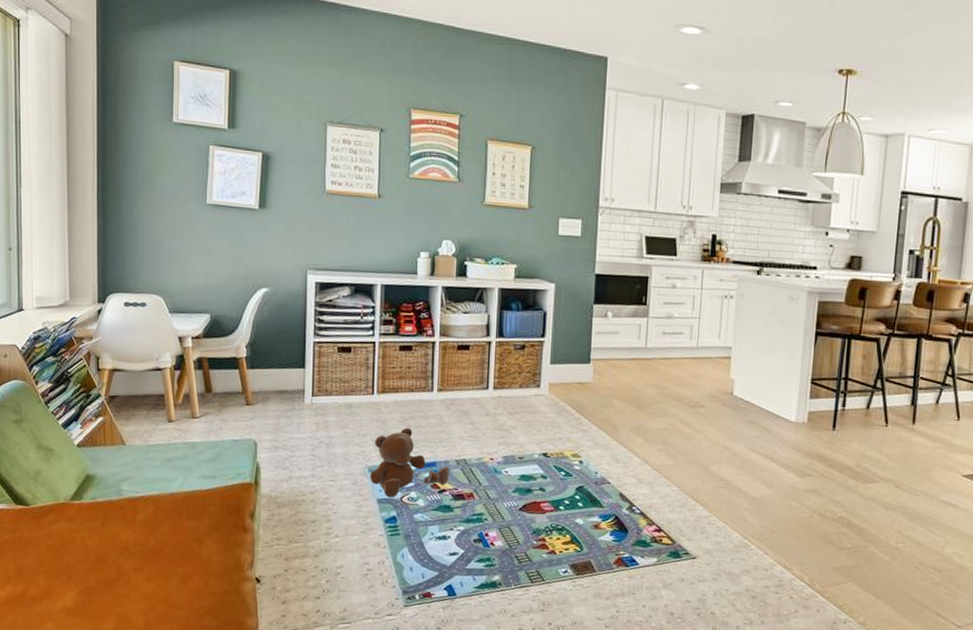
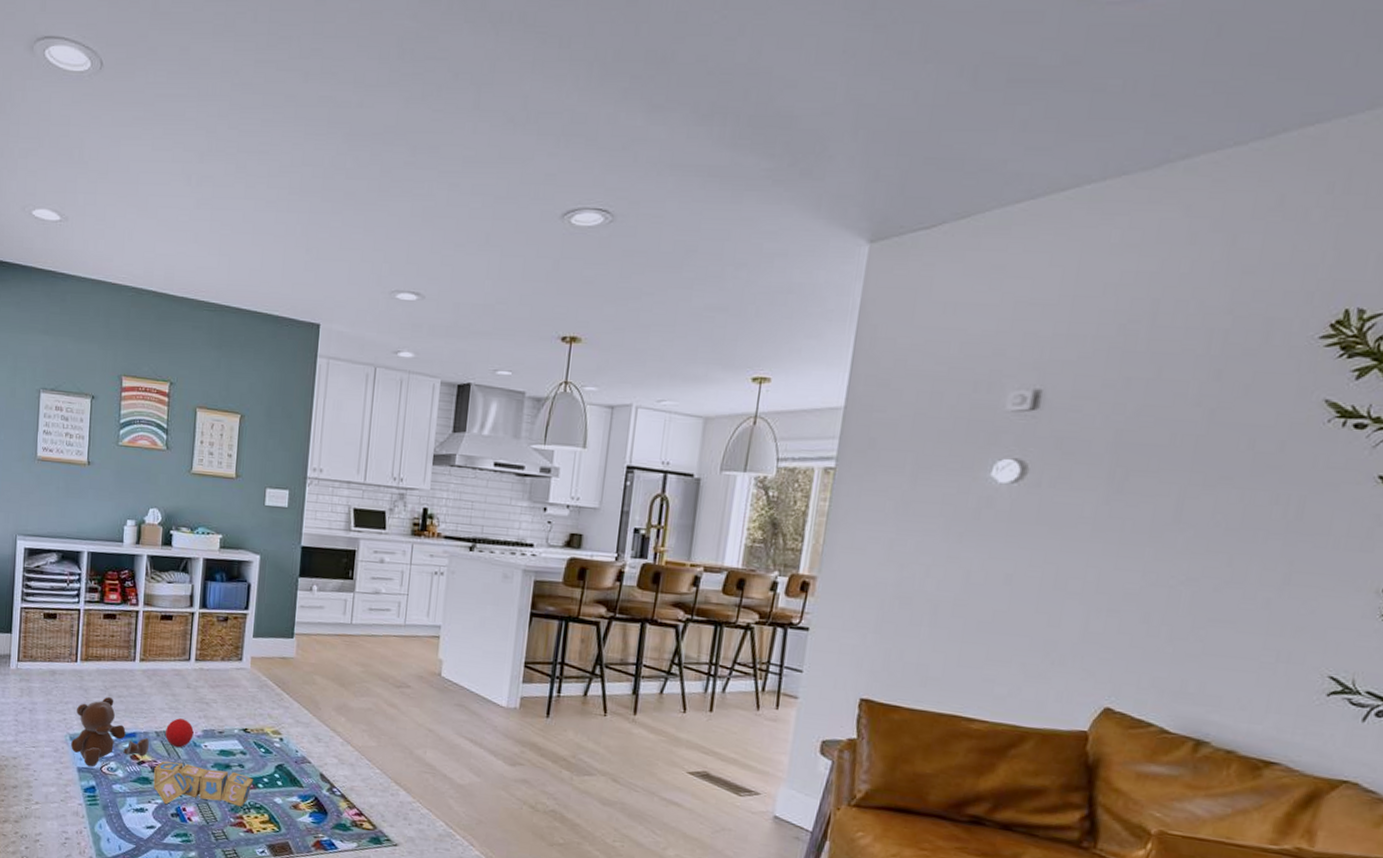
toy blocks: none [455,488,554,531] -> present [153,761,253,807]
ball: none [465,446,494,475] -> present [164,718,194,748]

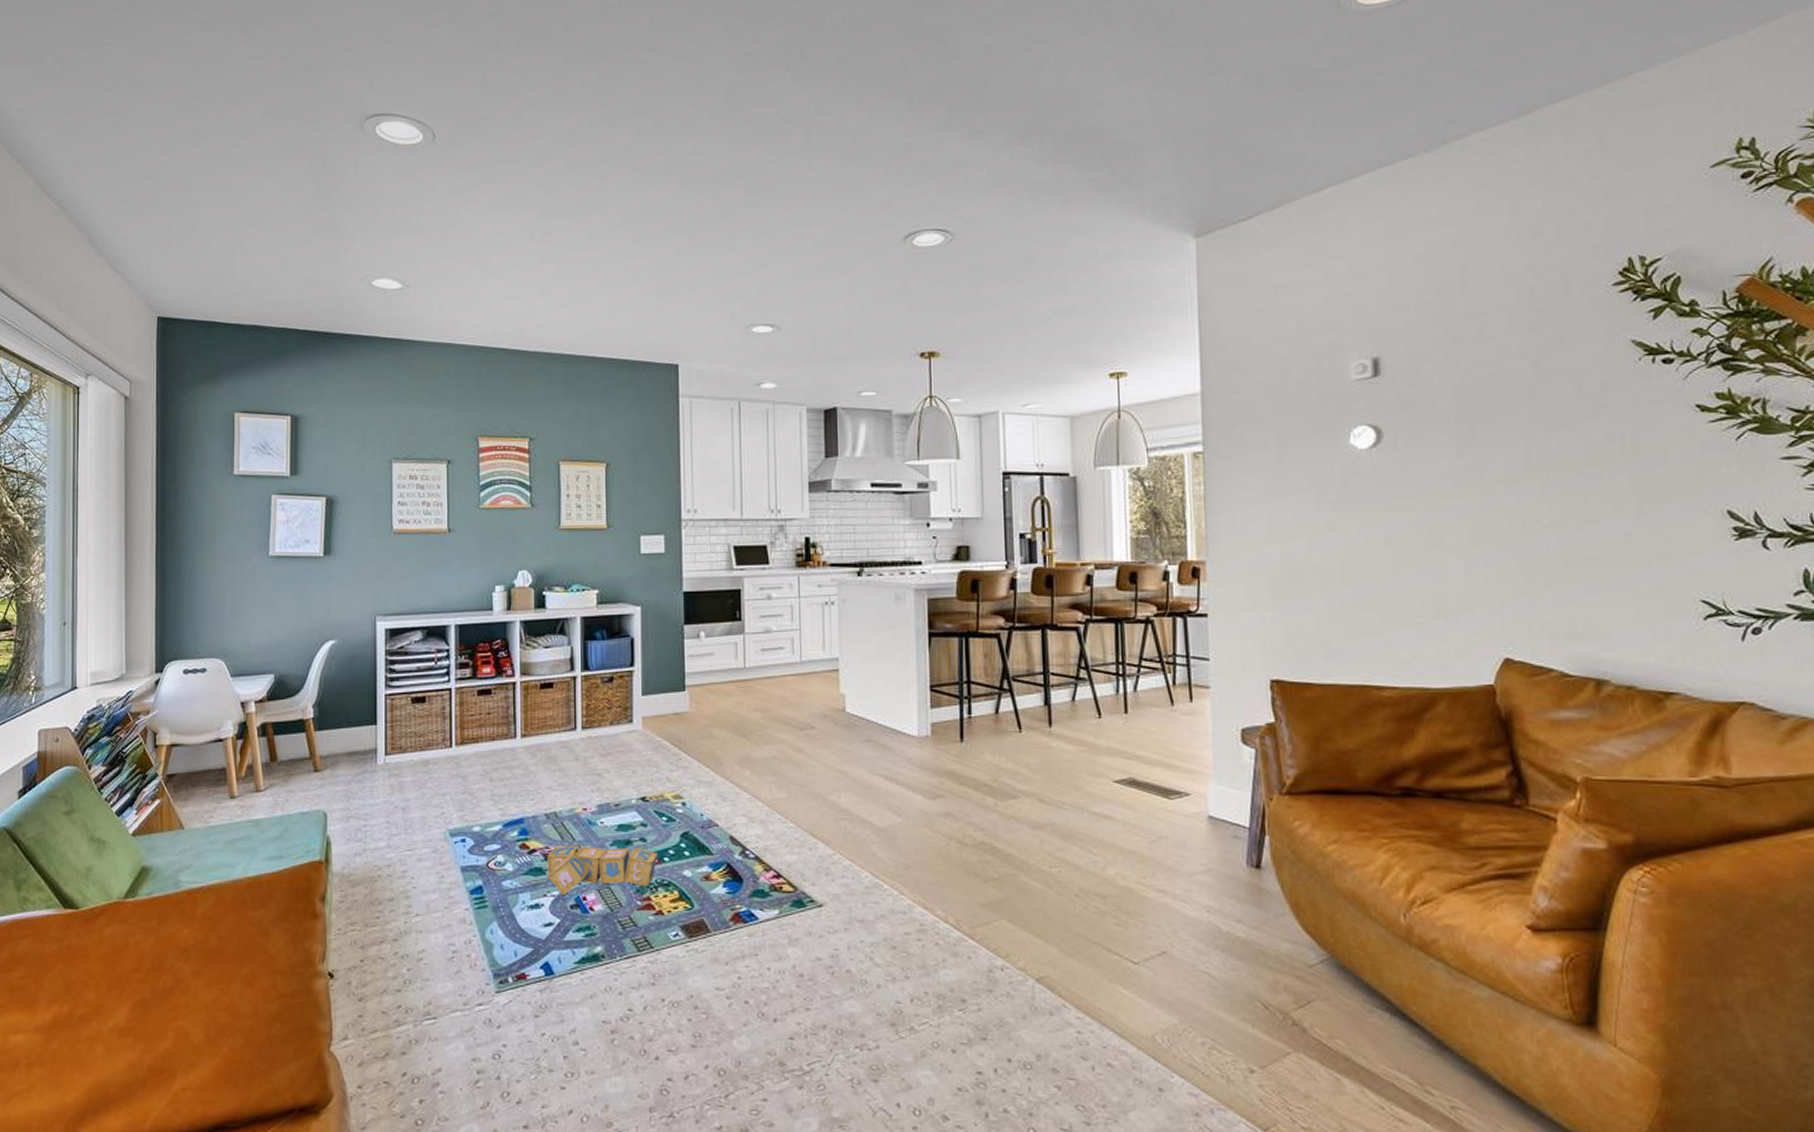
teddy bear: present [71,696,150,767] -> none [452,781,540,864]
ball: present [164,718,194,748] -> none [555,795,587,829]

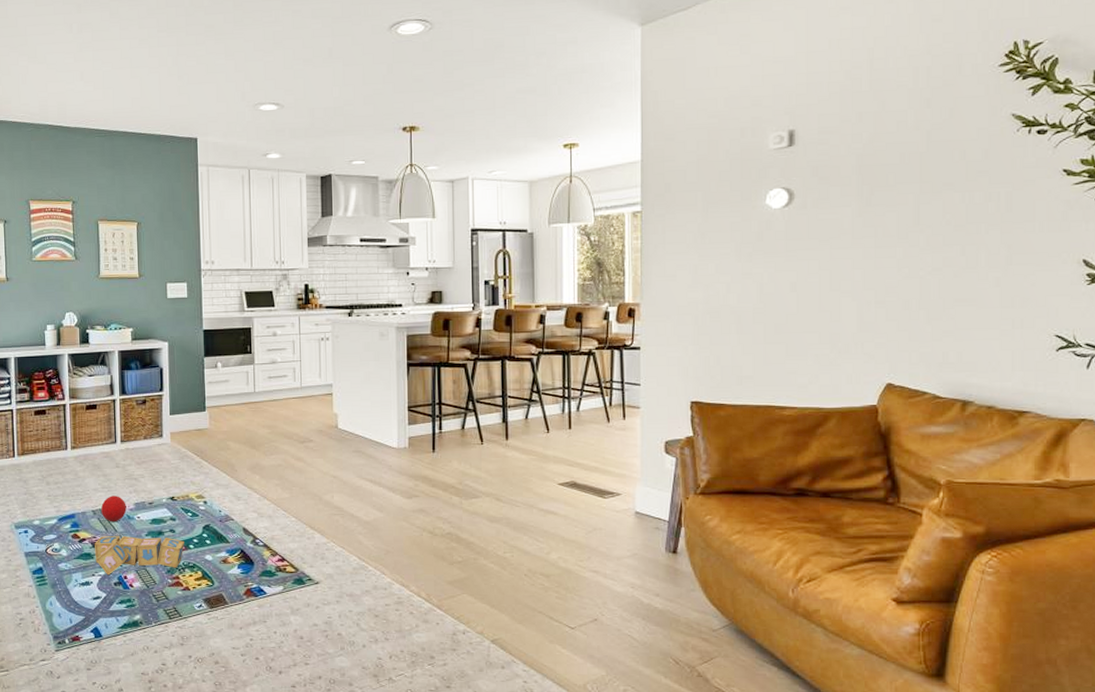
ball: none [555,795,587,829] -> present [100,496,127,522]

